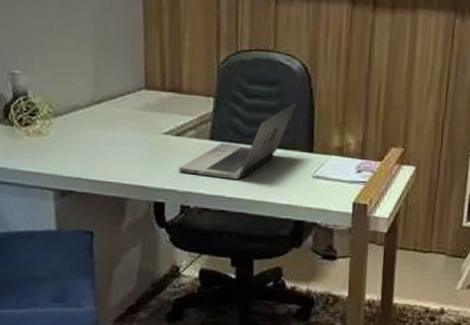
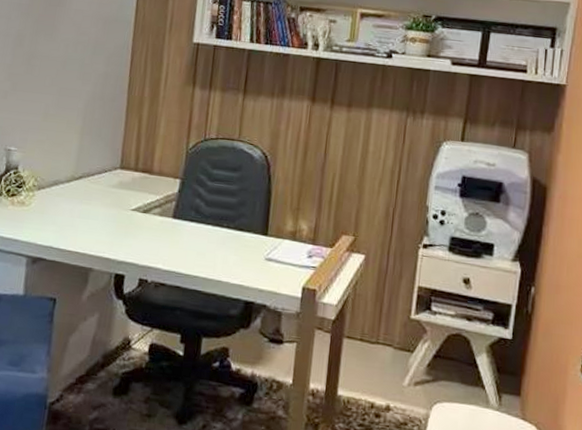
laptop: present [179,102,297,180] -> none [141,187,256,257]

